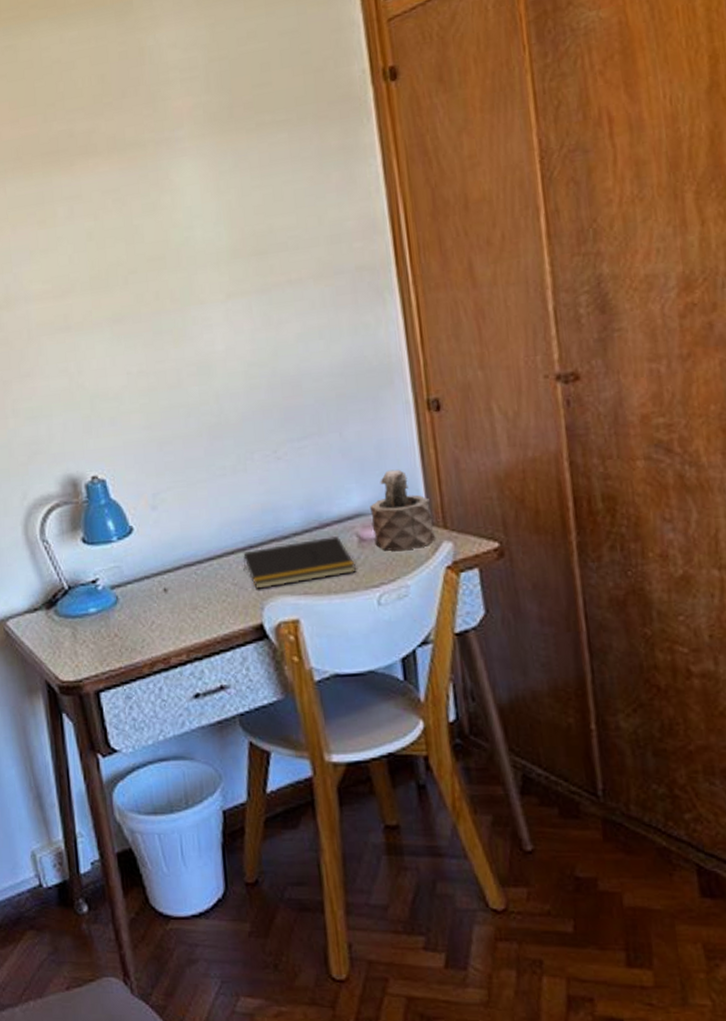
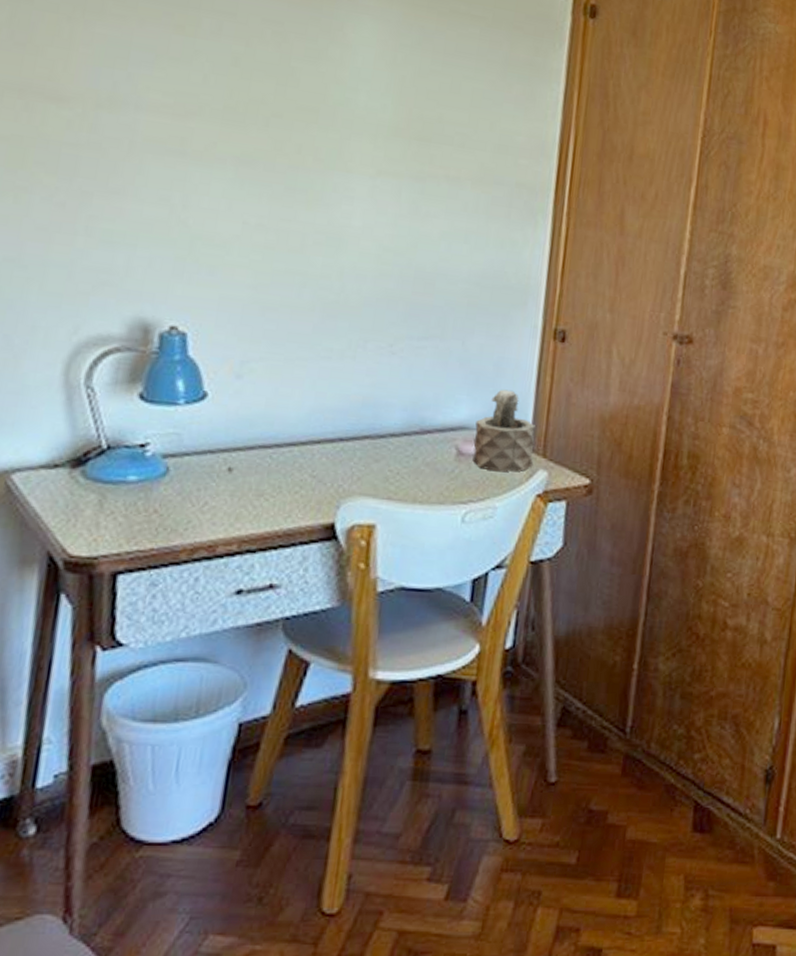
notepad: present [243,536,356,589] -> none [326,443,448,487]

